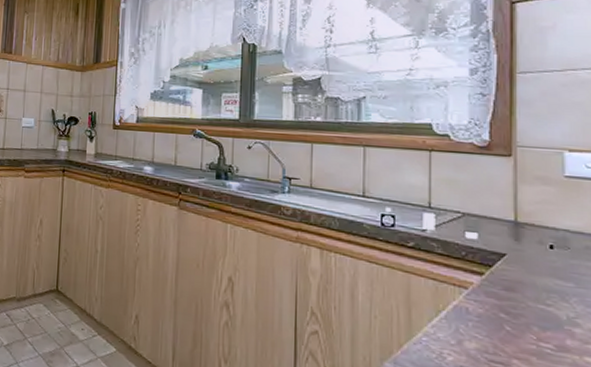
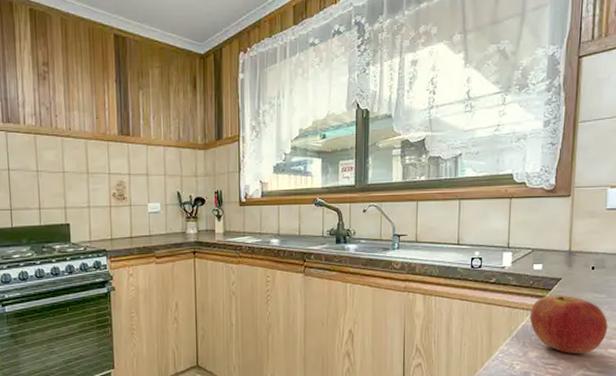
apple: none [464,272,581,357] -> present [529,295,608,354]

